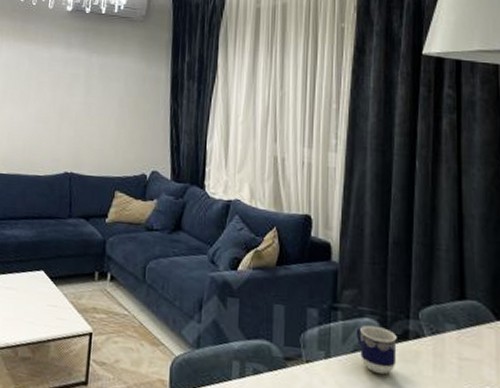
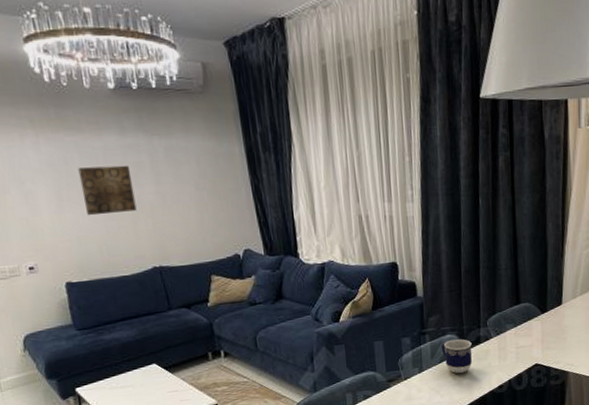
wall art: none [22,73,68,117] -> present [78,165,137,216]

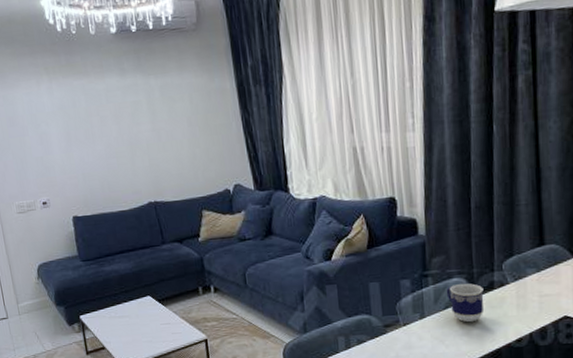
wall art: present [78,165,137,216] -> none [84,105,135,154]

